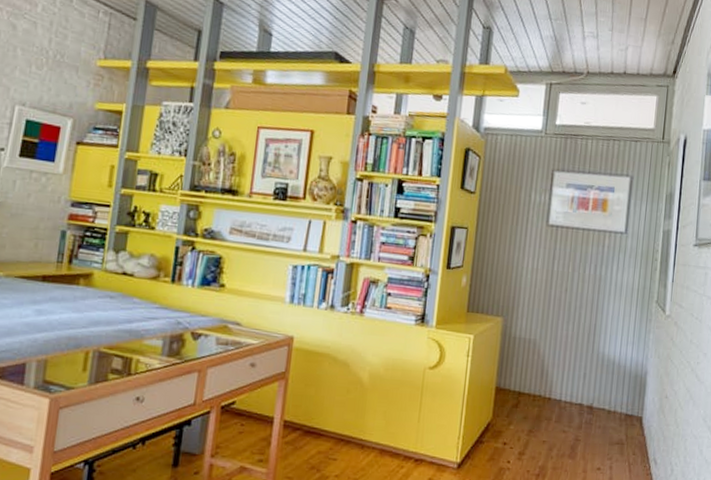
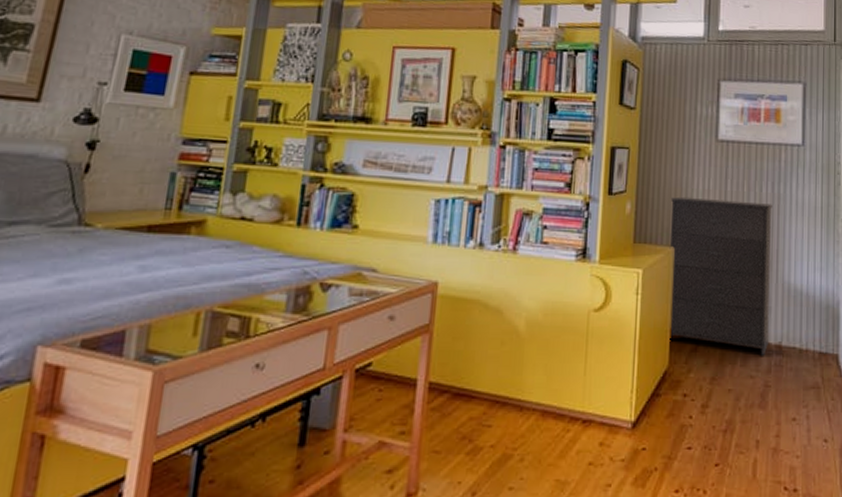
dresser: none [494,273,594,415] -> present [669,196,772,356]

